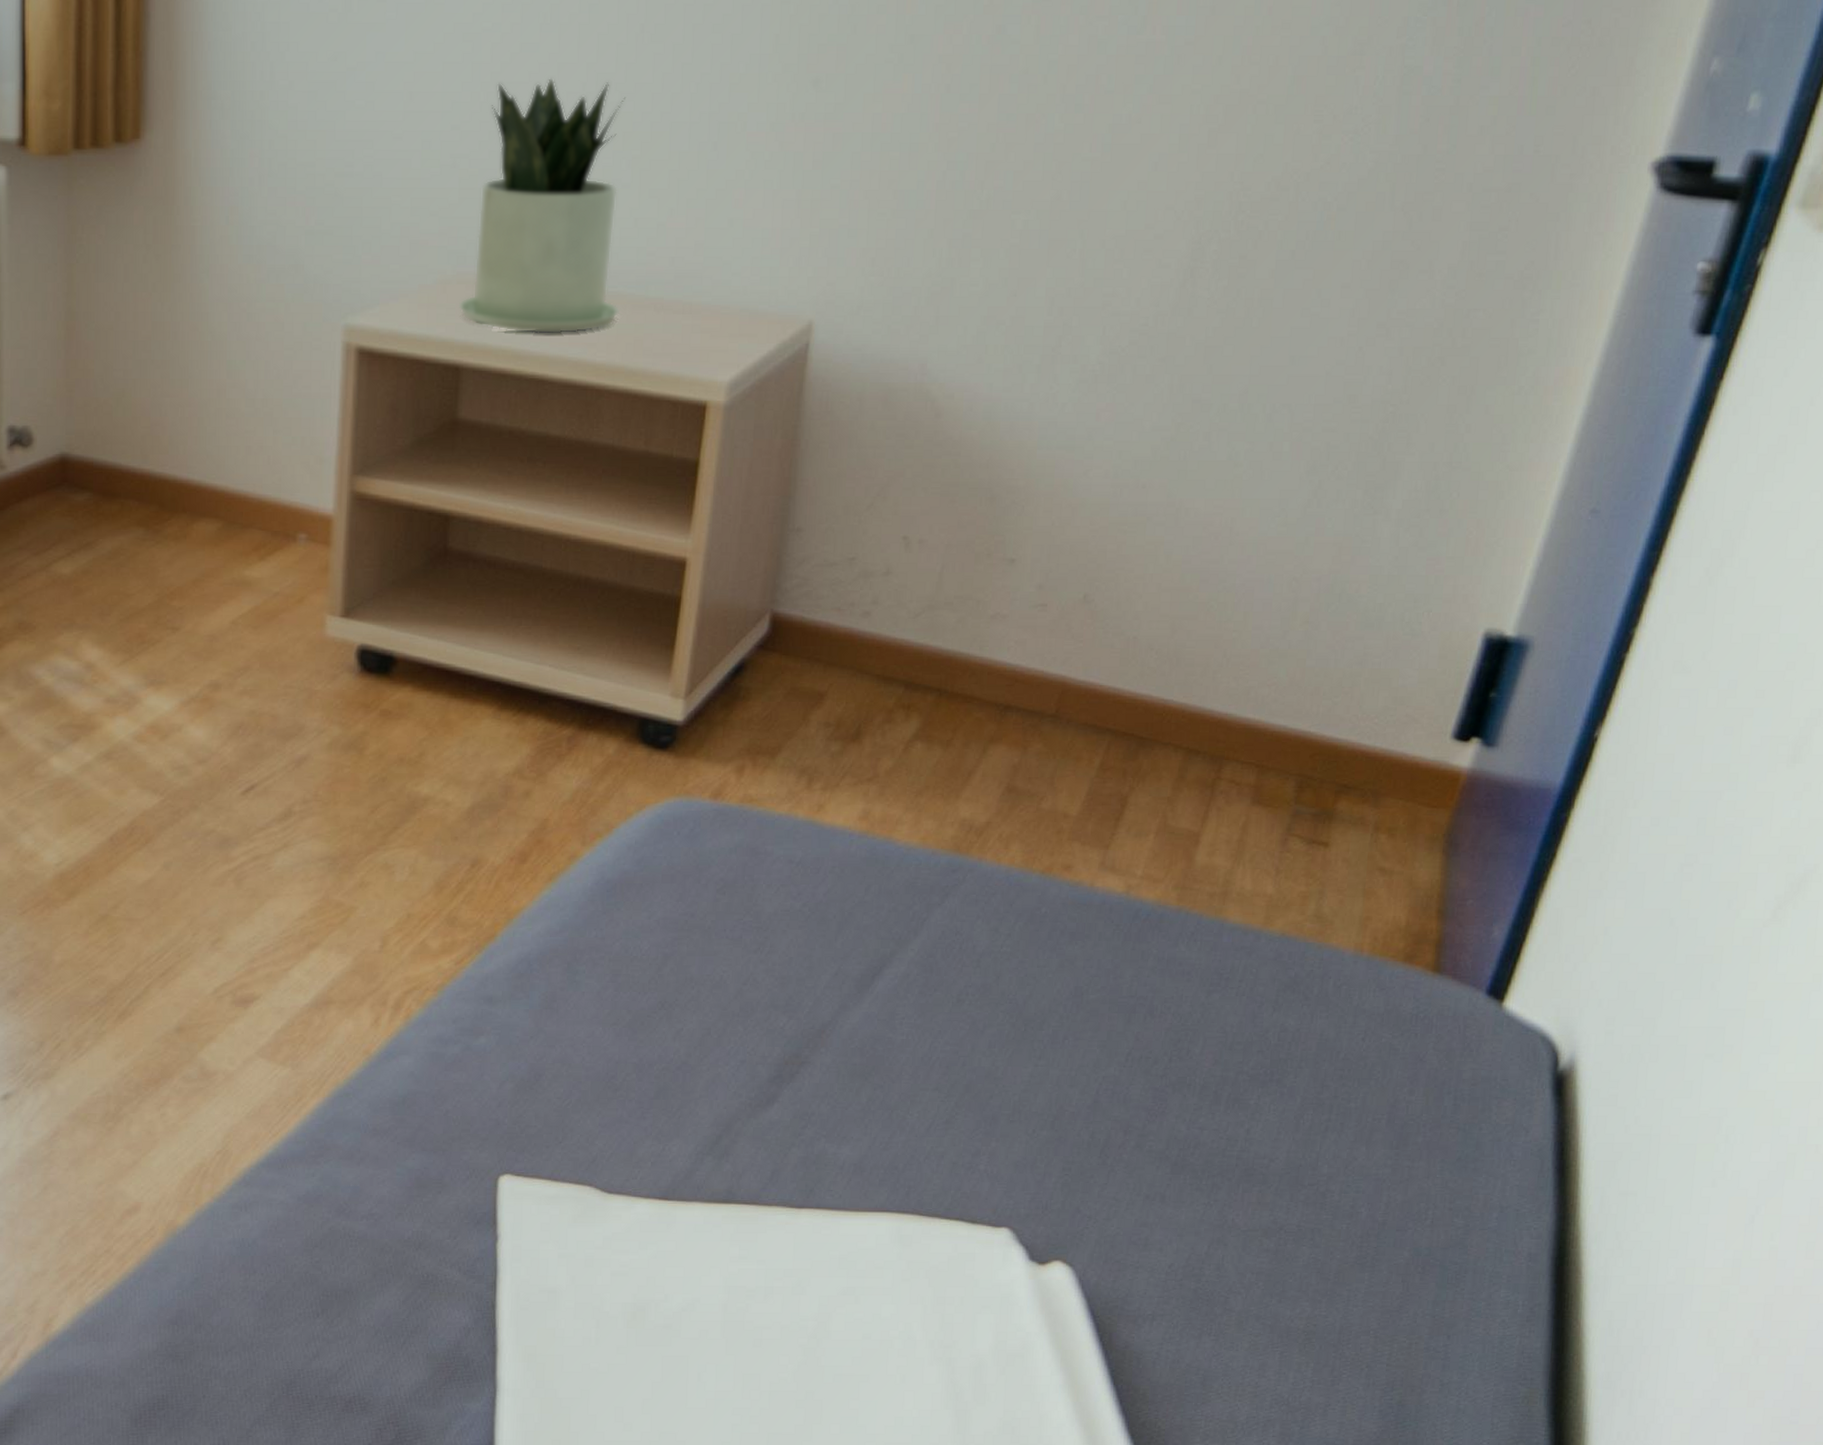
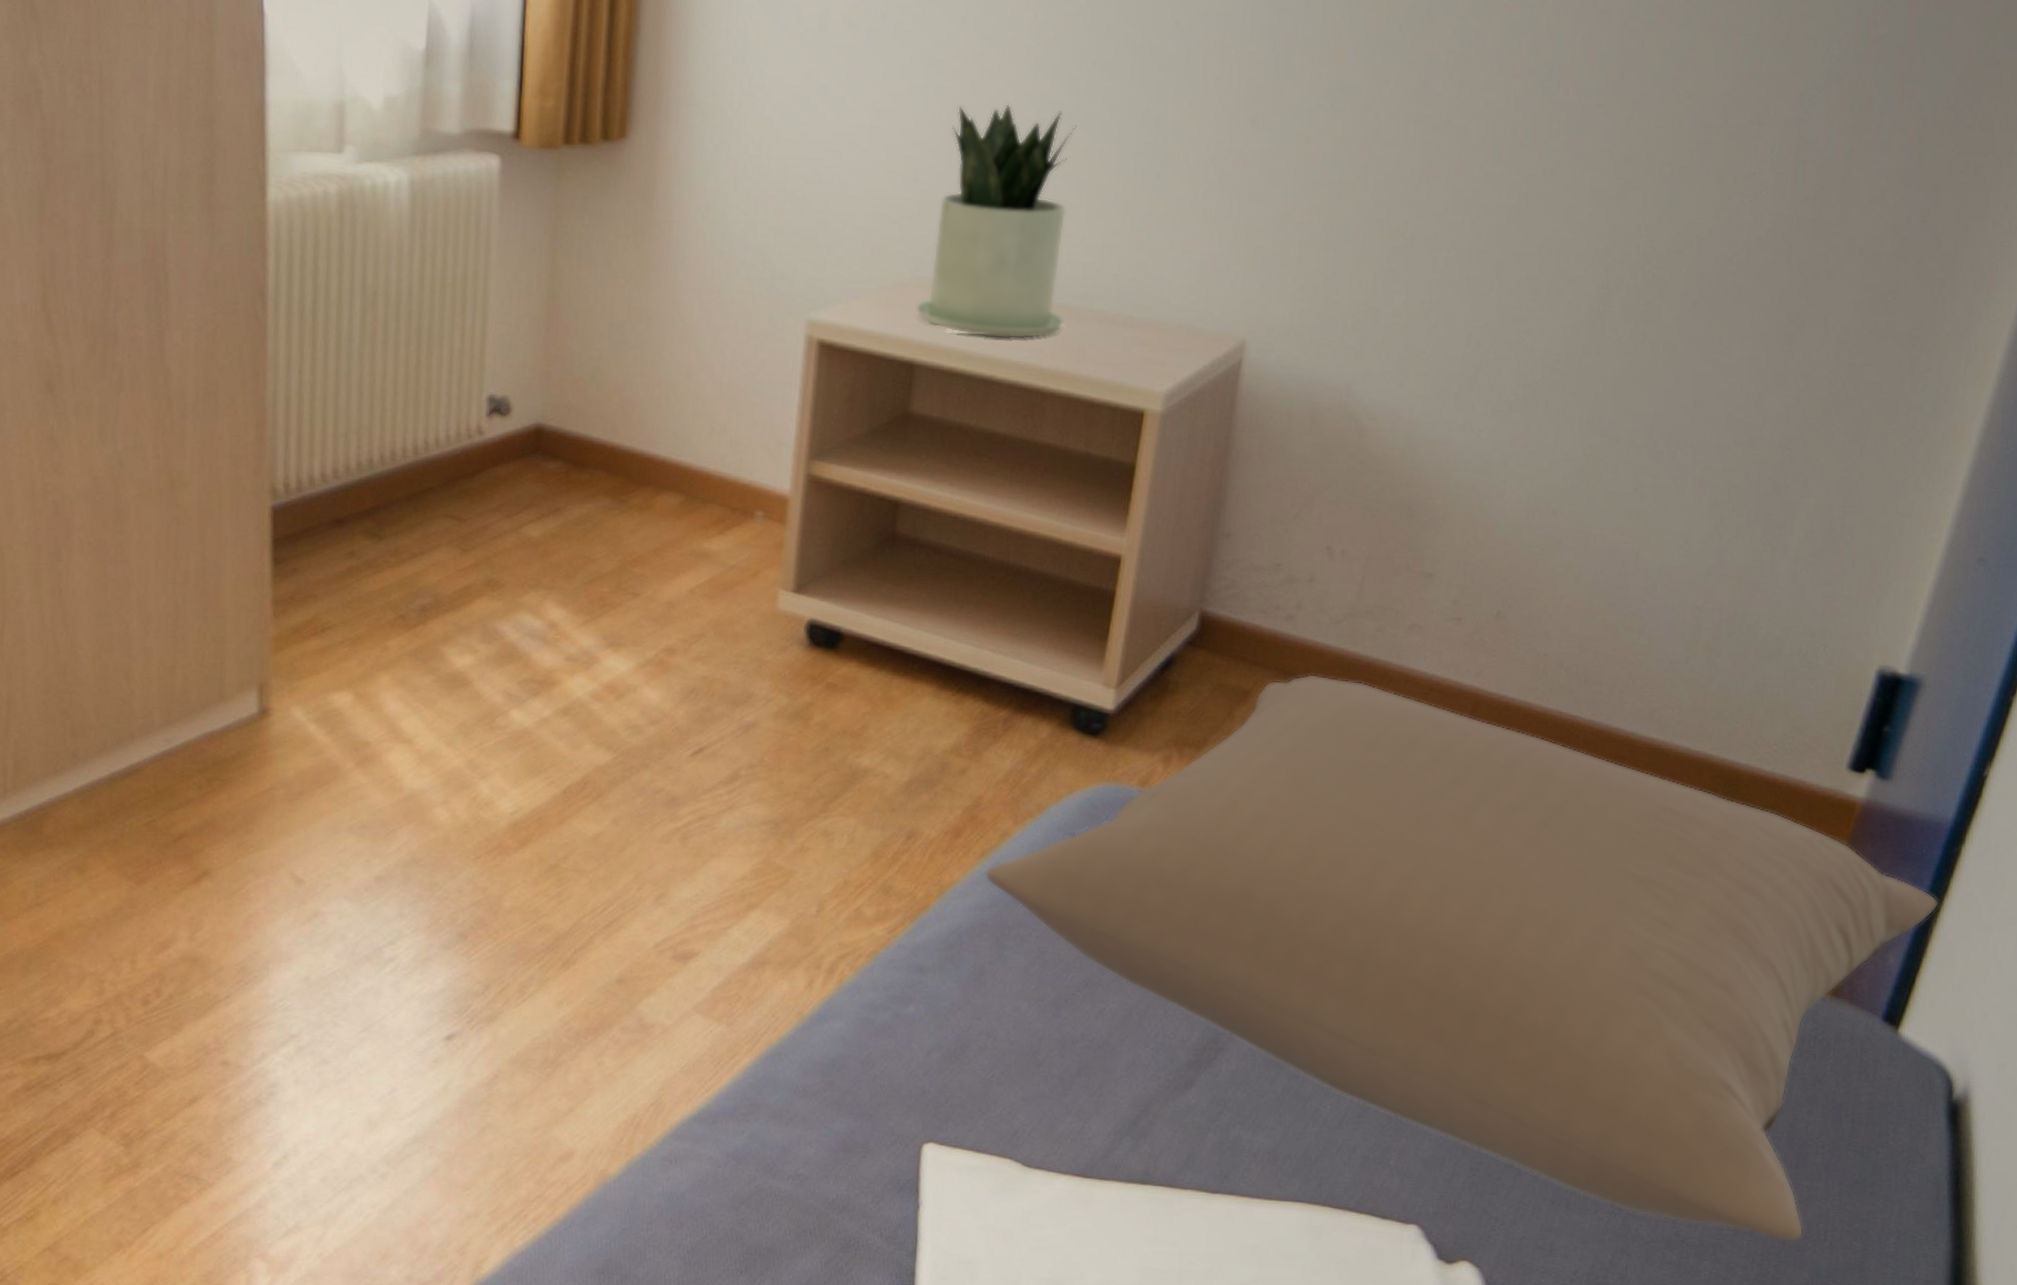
pillow: none [553,671,1546,1223] -> present [984,673,1939,1242]

